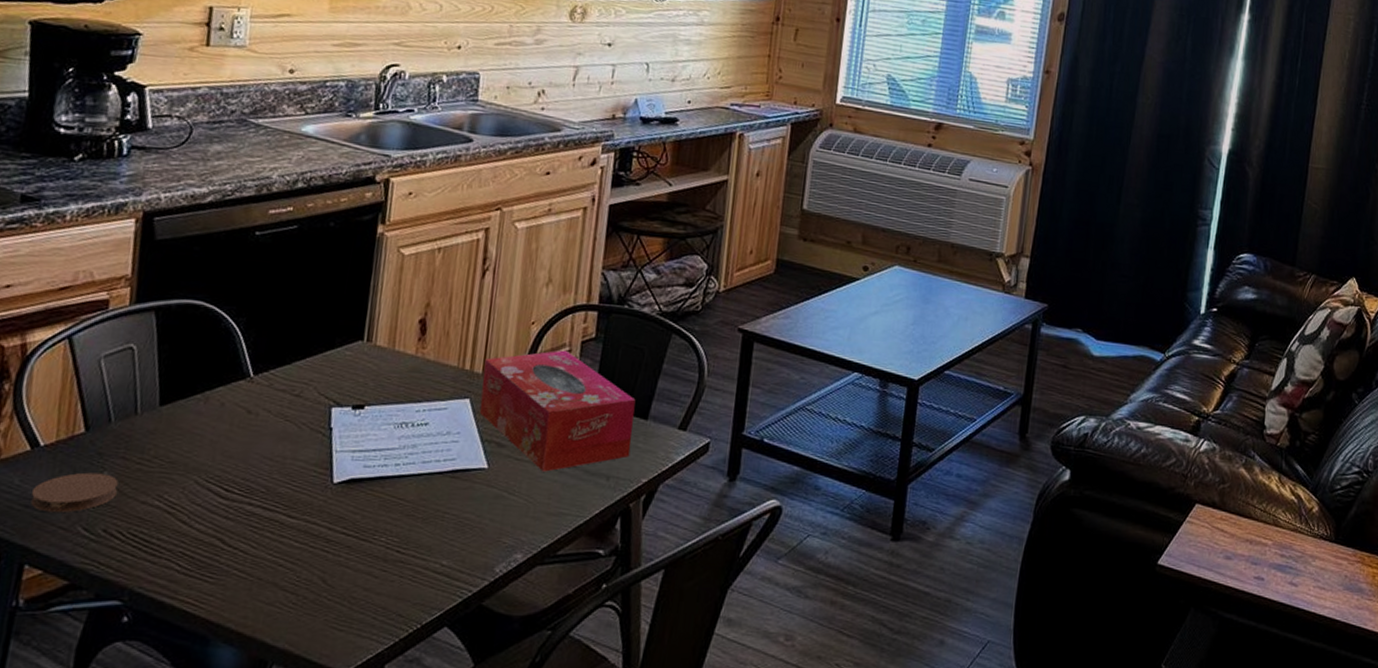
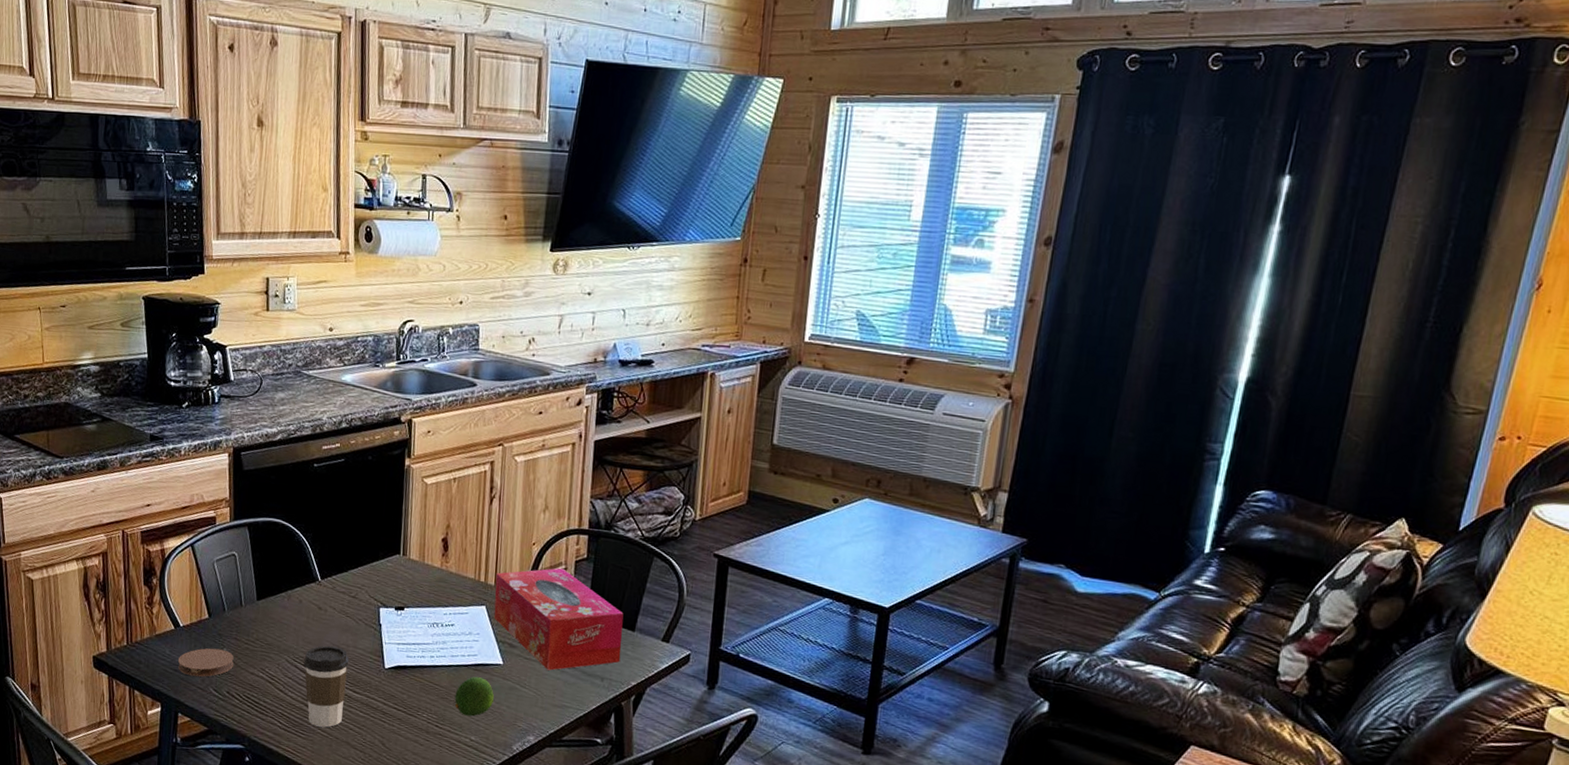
coffee cup: none [219,459,285,566] -> present [303,645,349,728]
fruit: none [423,486,475,536] -> present [454,676,494,717]

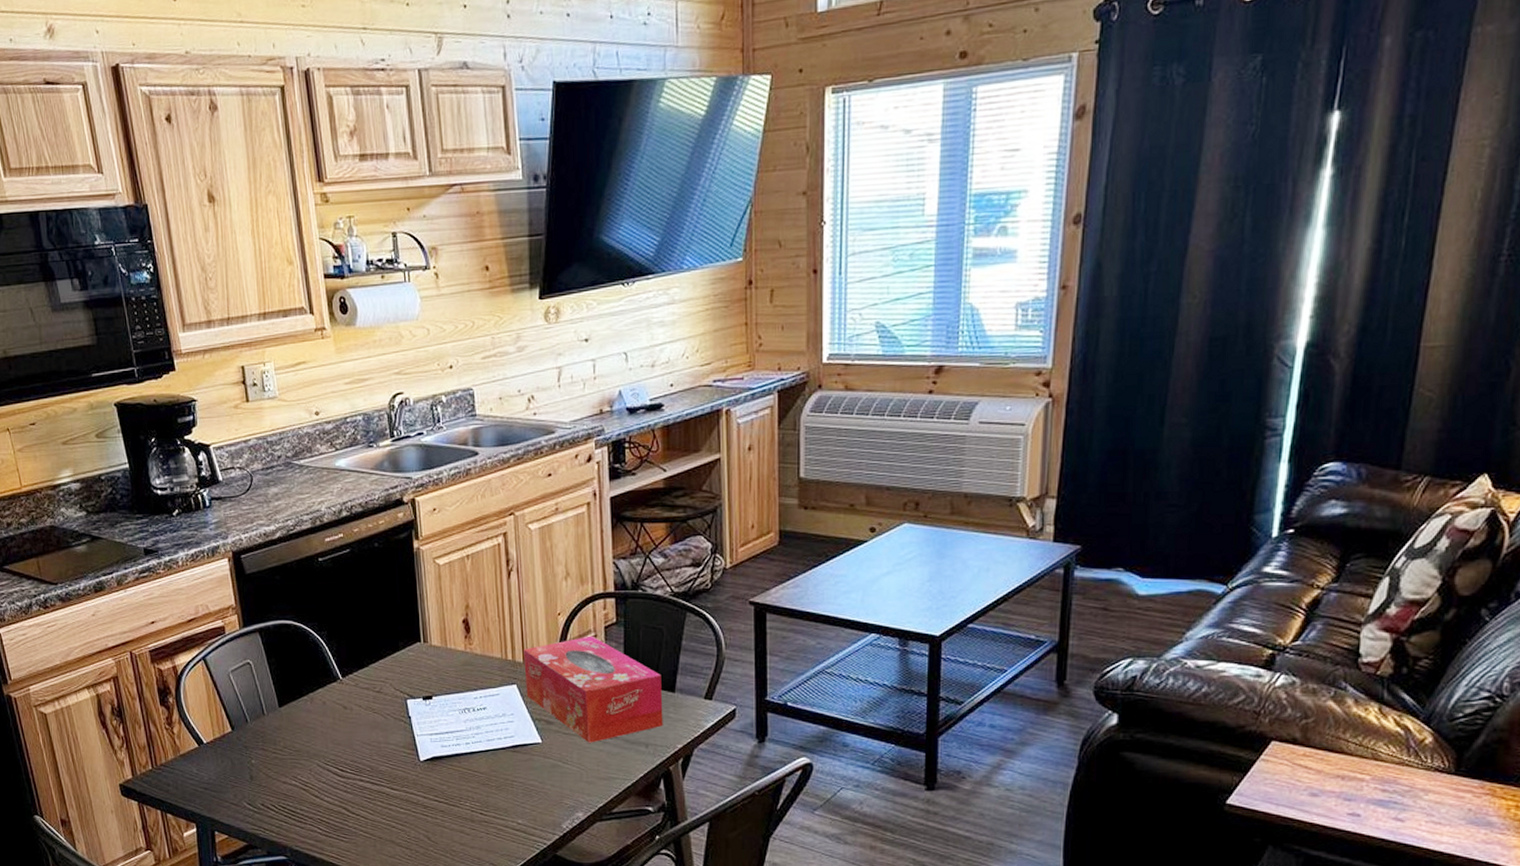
coaster: present [178,648,234,677] -> none [207,761,264,793]
coffee cup: present [303,645,349,728] -> none [336,745,383,828]
fruit: present [454,676,494,717] -> none [496,759,536,800]

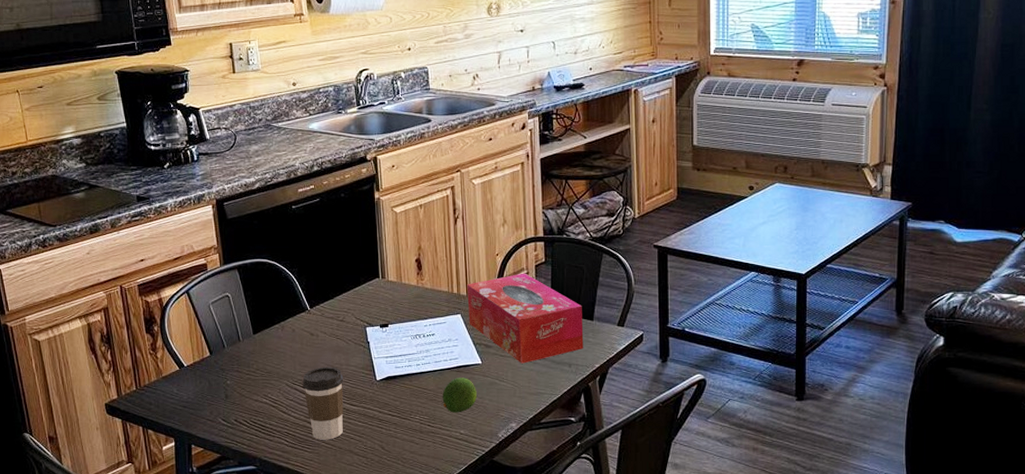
coffee cup: none [336,745,383,828] -> present [302,367,344,440]
fruit: none [496,759,536,800] -> present [442,378,477,413]

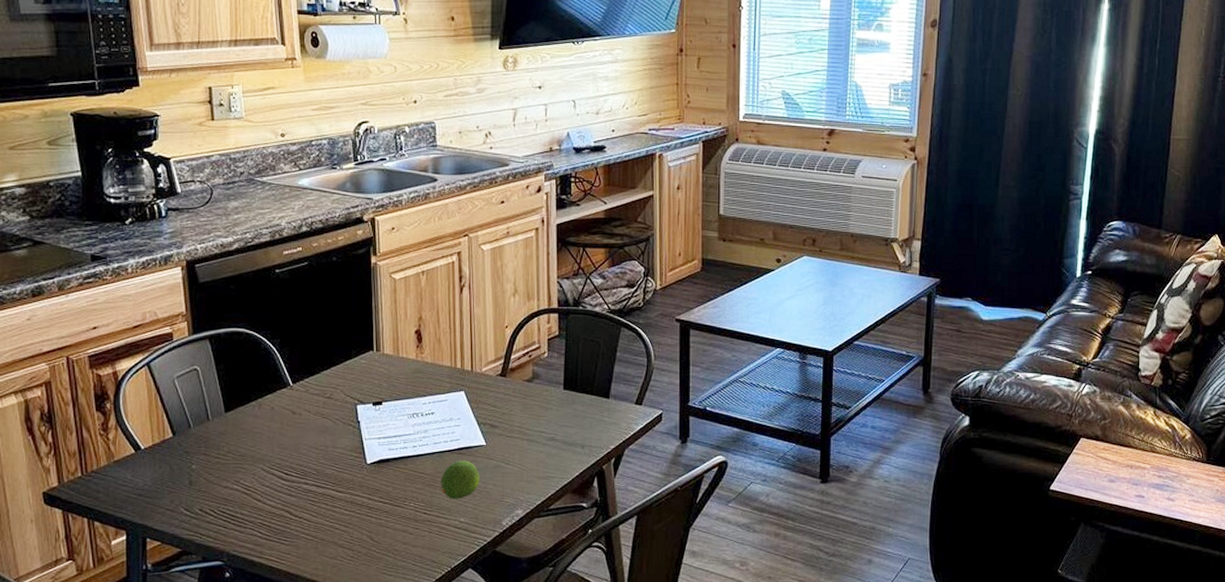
coffee cup: present [302,367,344,440] -> none [281,449,329,531]
tissue box: present [467,273,584,364] -> none [472,347,599,445]

